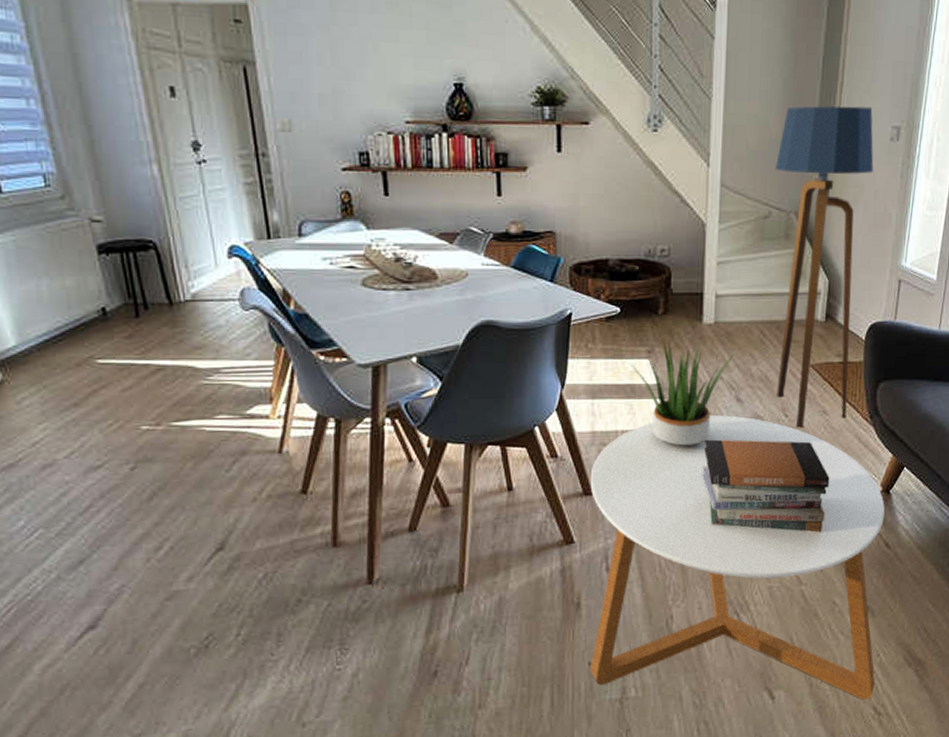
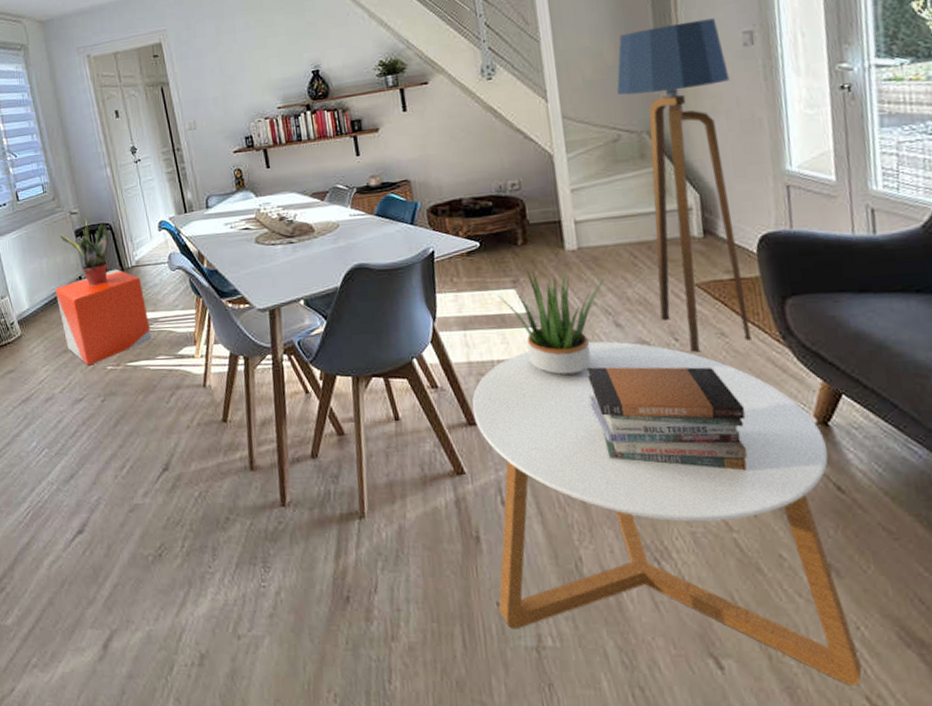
stool: none [62,302,209,424] -> present [56,269,152,366]
potted plant: none [70,229,151,321] -> present [59,218,109,286]

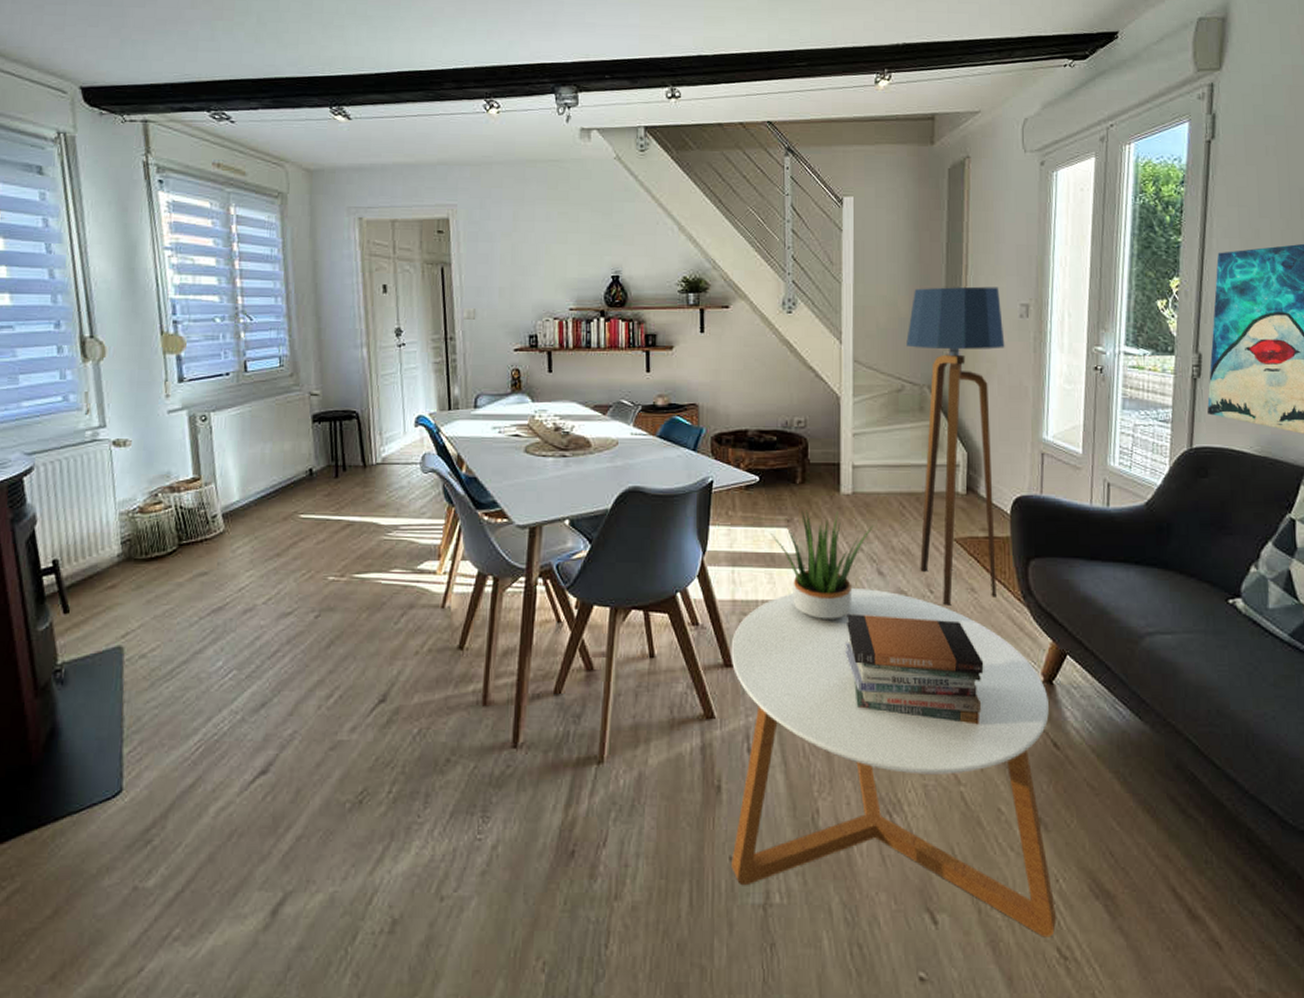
stool: present [56,269,152,366] -> none [277,464,389,574]
potted plant: present [59,218,109,286] -> none [292,402,354,481]

